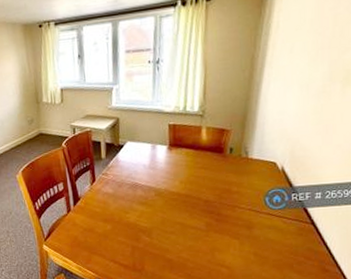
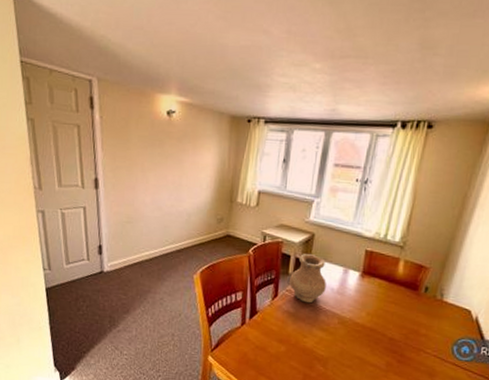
vase: none [104,137,138,182] -> present [289,254,326,304]

